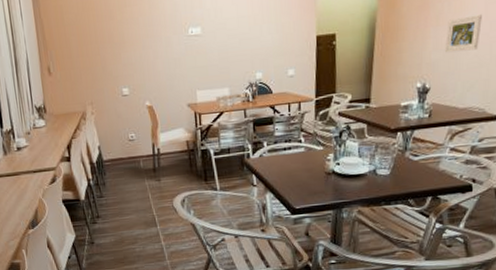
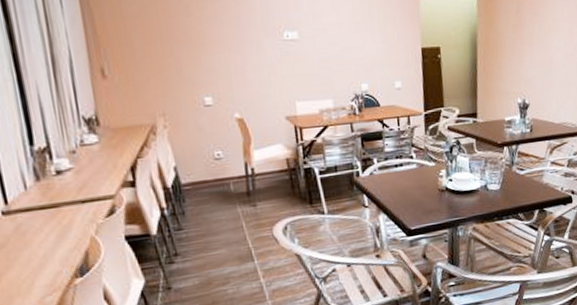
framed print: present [445,14,482,53] -> none [539,36,568,71]

